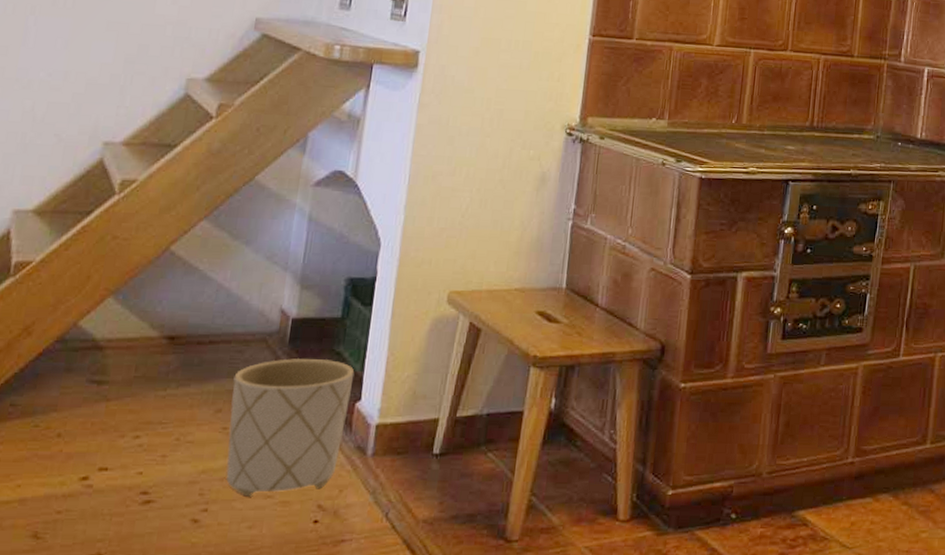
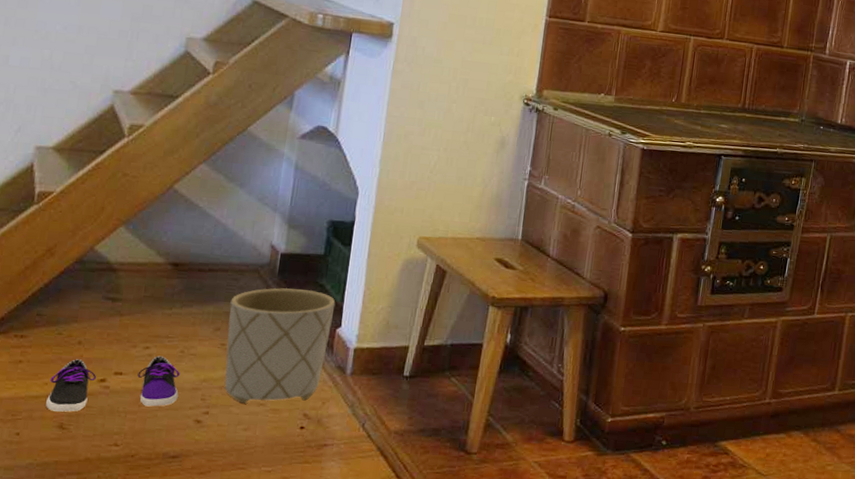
shoe: none [18,445,175,518] -> present [46,355,180,412]

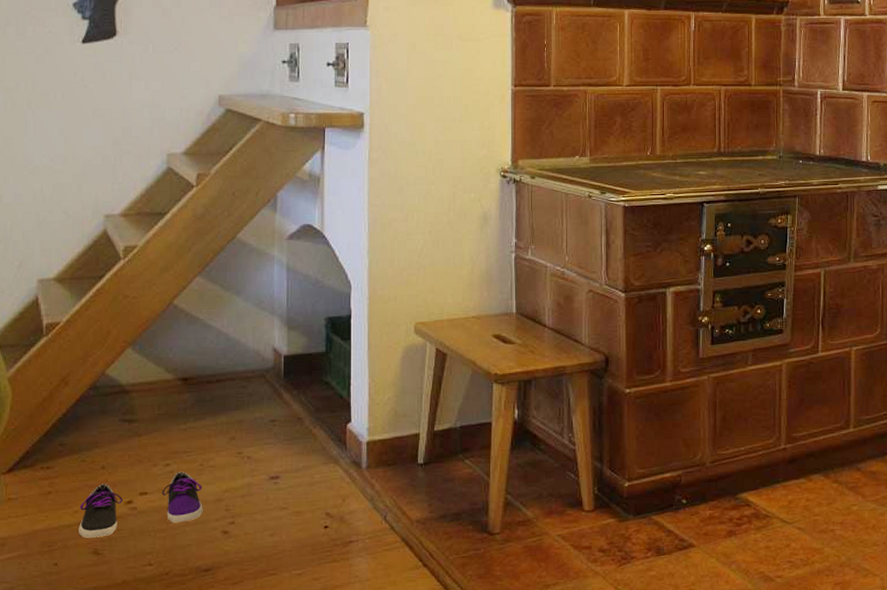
planter: present [224,288,336,404] -> none [241,389,343,510]

